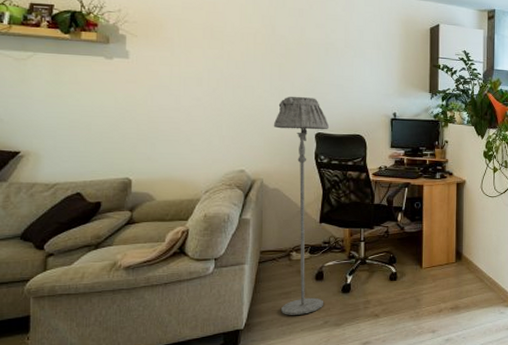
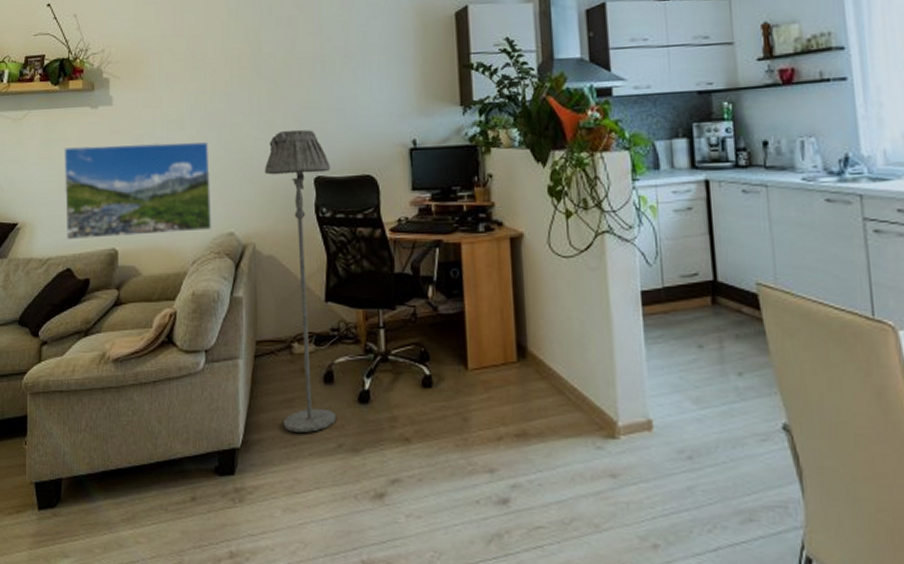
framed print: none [74,90,225,169] -> present [64,142,212,241]

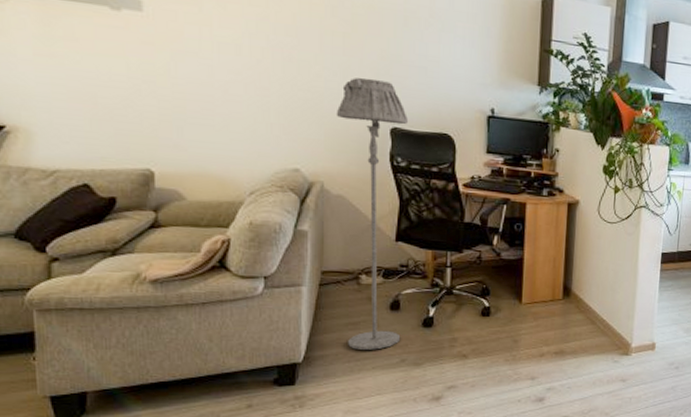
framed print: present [64,142,212,241] -> none [72,49,274,163]

